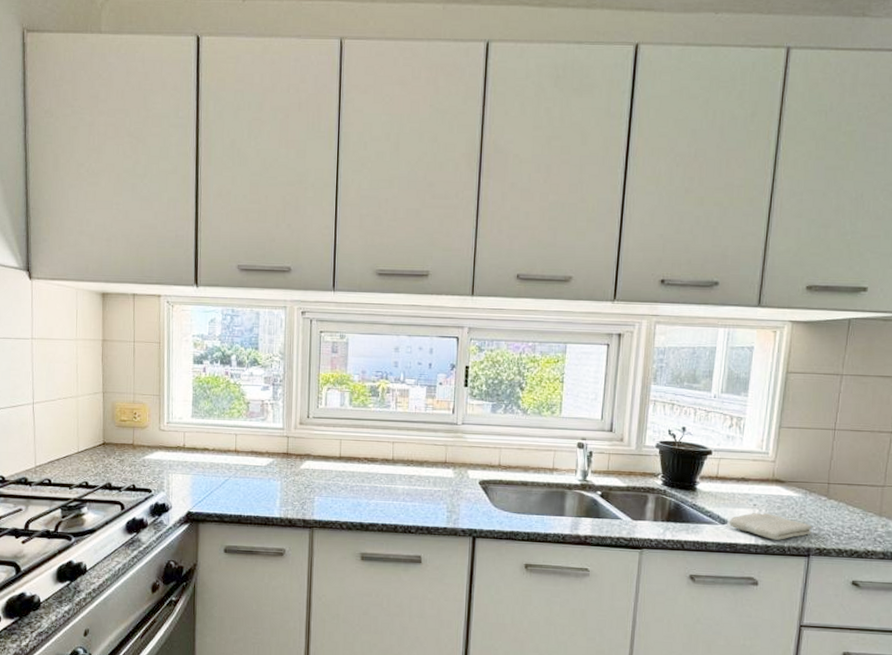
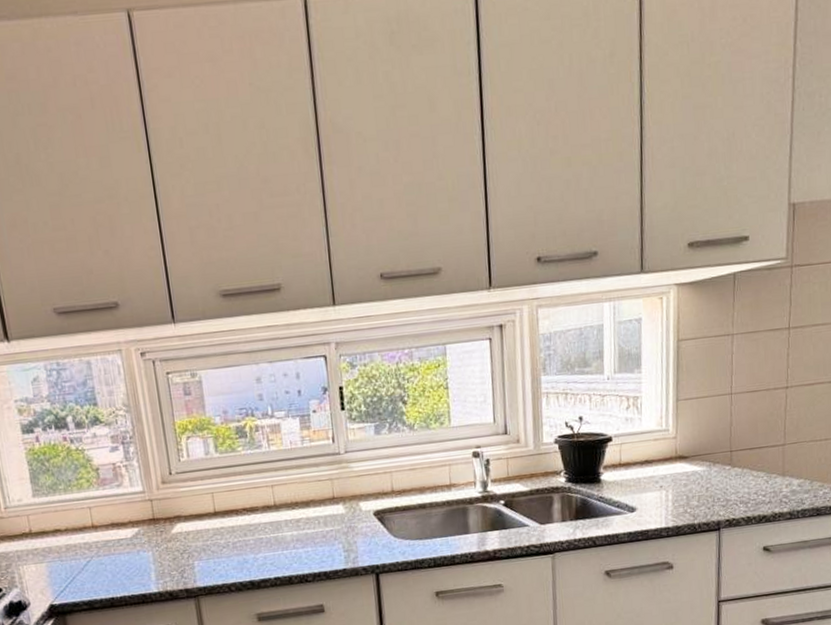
washcloth: present [728,513,812,540] -> none [637,493,720,520]

